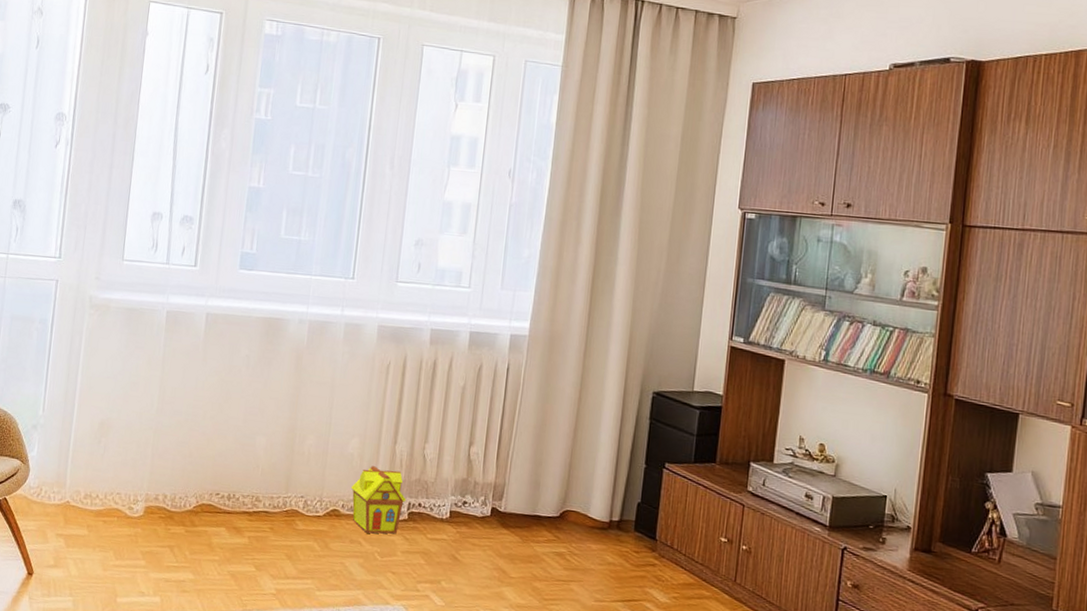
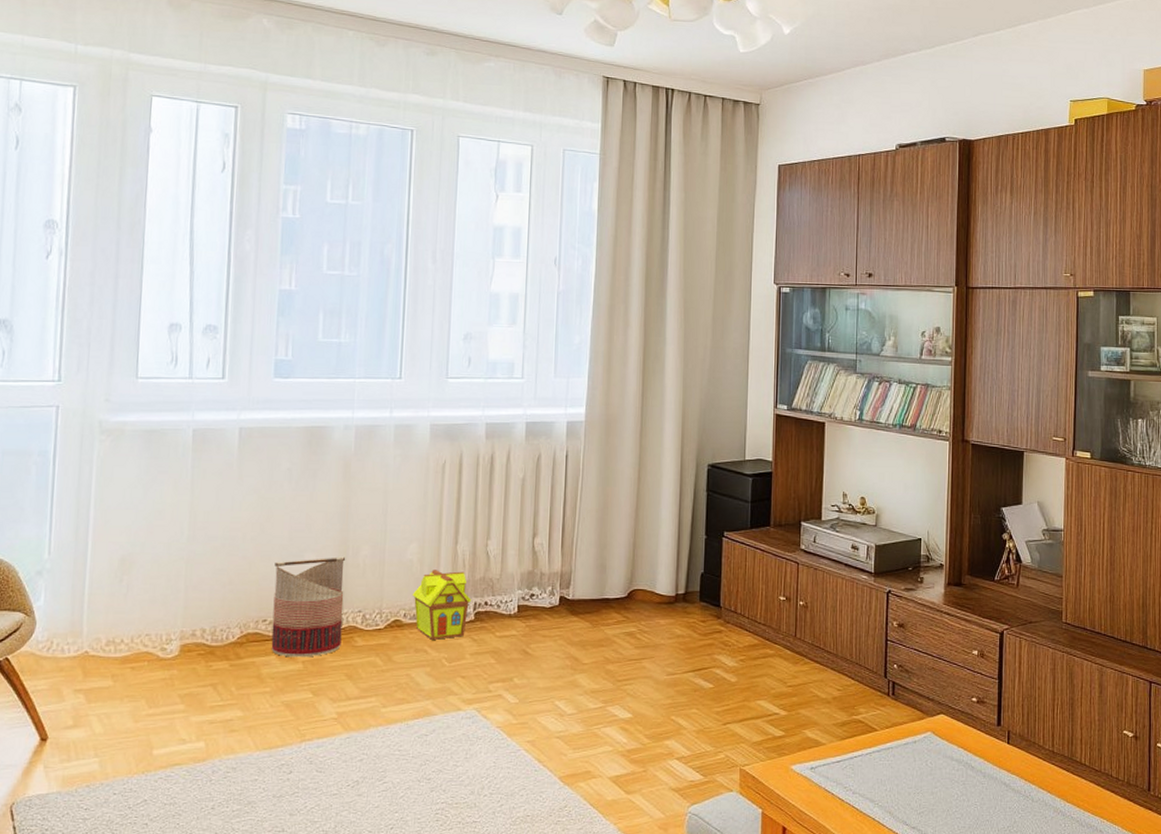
basket: none [222,440,293,534] -> present [271,557,346,658]

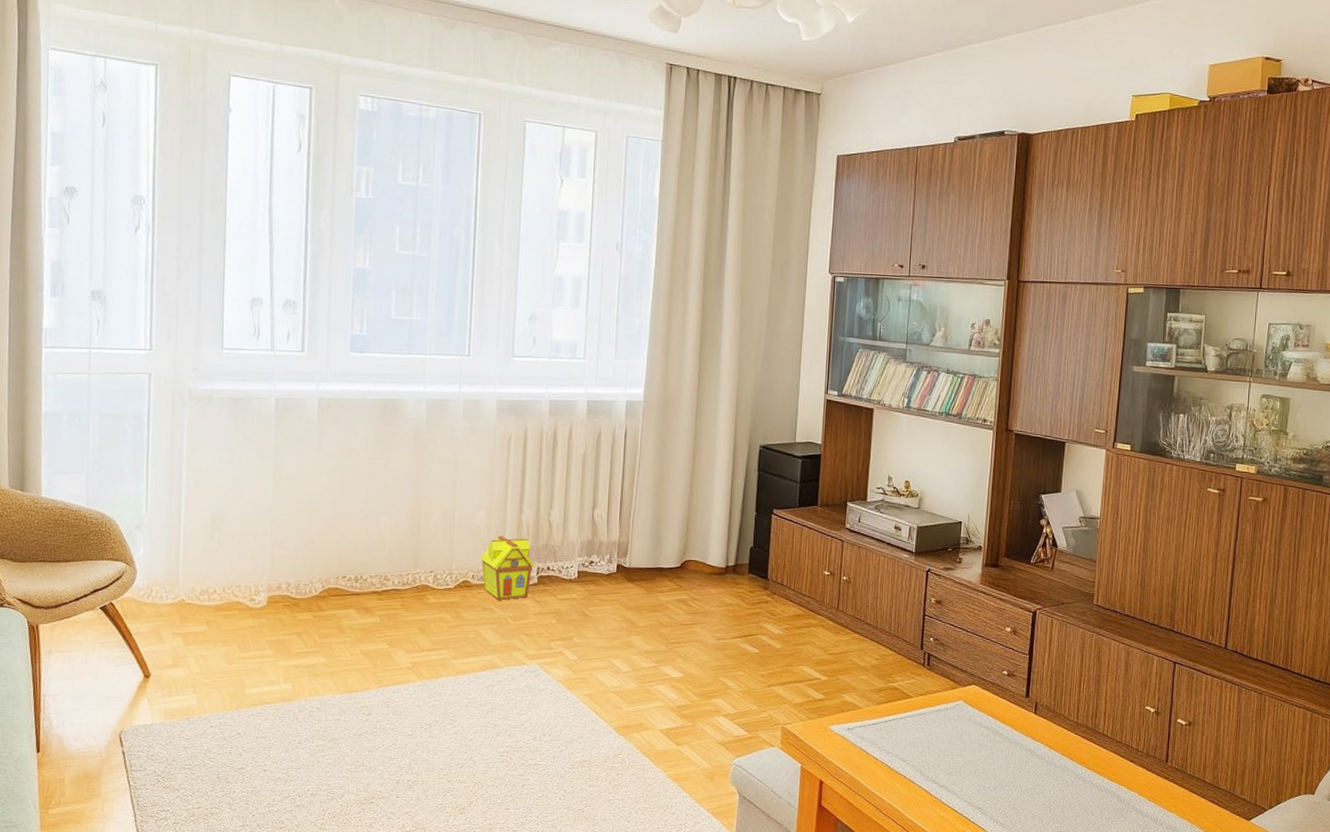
basket: present [271,557,346,658] -> none [350,521,419,612]

